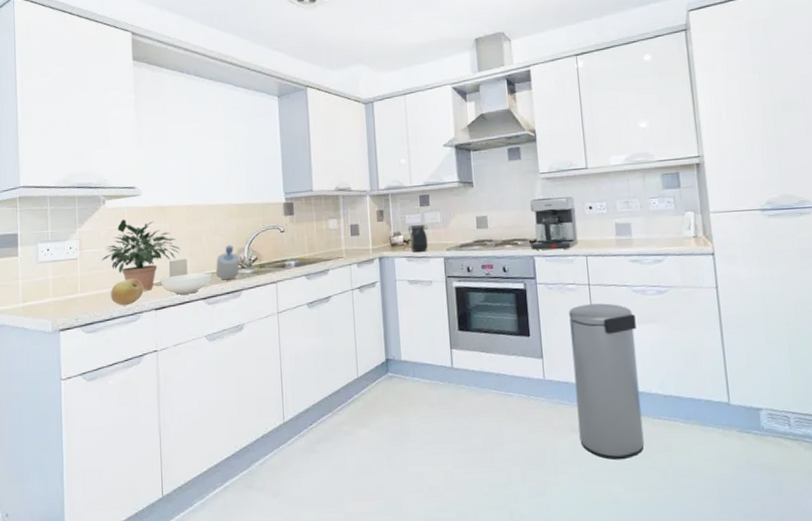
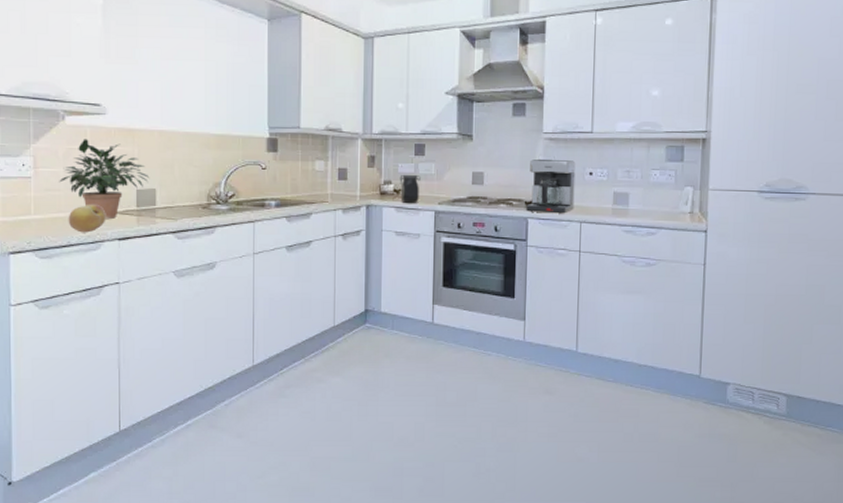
bowl: present [159,272,213,295] -> none [124,204,184,226]
soap dispenser: present [215,245,240,280] -> none [187,178,215,215]
pedal bin: present [569,303,645,460] -> none [552,271,622,422]

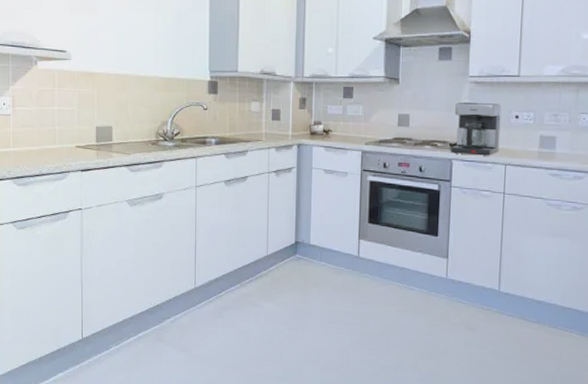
potted plant: present [59,139,150,220] -> none [33,81,107,153]
fruit: present [68,204,106,233] -> none [40,138,71,164]
jar: present [399,174,421,203] -> none [328,115,349,143]

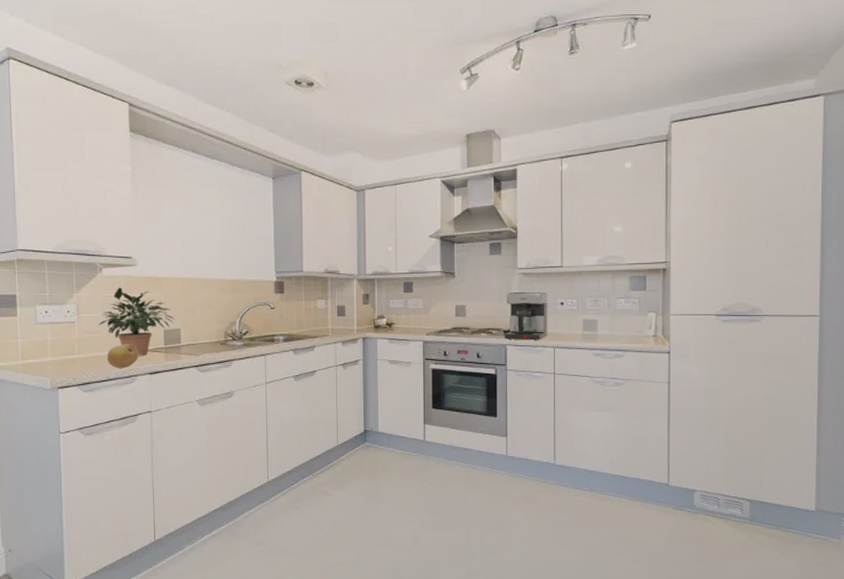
potted plant: none [33,81,107,153] -> present [98,287,175,357]
fruit: none [40,138,71,164] -> present [106,343,139,369]

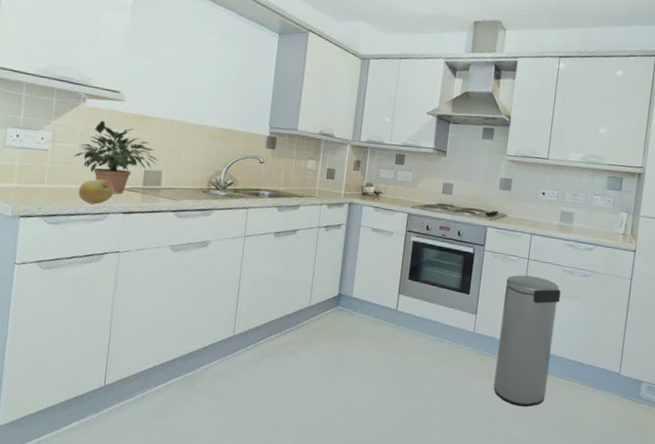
coffee maker: present [505,292,548,340] -> none [486,177,532,226]
pedal bin: none [534,391,593,527] -> present [493,275,561,407]

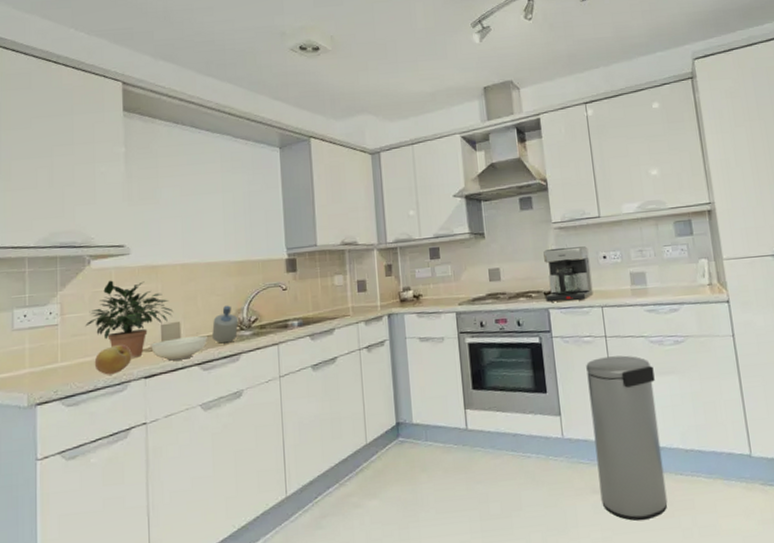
bowl: none [131,184,186,205] -> present [149,335,208,361]
soap dispenser: none [189,165,216,199] -> present [211,305,239,344]
coffee maker: none [486,177,532,226] -> present [543,246,594,303]

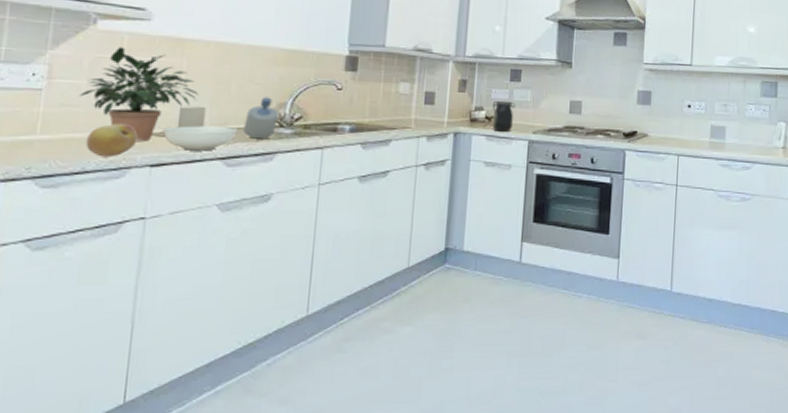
jar: none [417,277,439,308] -> present [492,100,515,132]
coffee maker: present [543,246,594,303] -> none [624,90,675,146]
pedal bin: present [586,355,668,521] -> none [645,205,717,367]

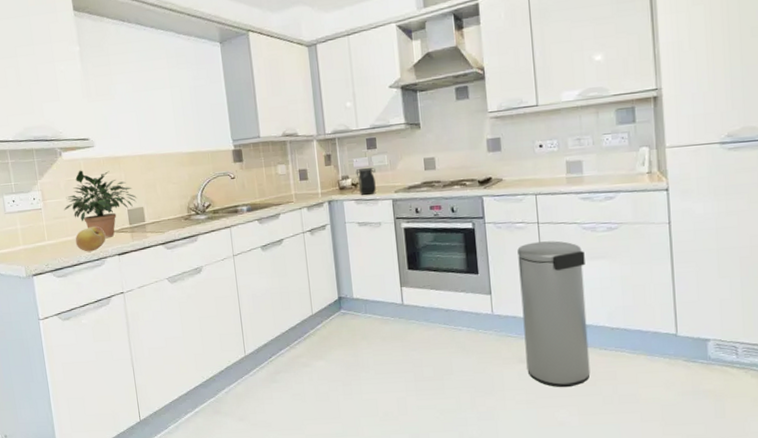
bowl: present [162,125,239,151] -> none [119,219,169,241]
soap dispenser: present [242,97,279,139] -> none [171,192,194,226]
pedal bin: none [645,205,717,367] -> present [517,240,590,387]

